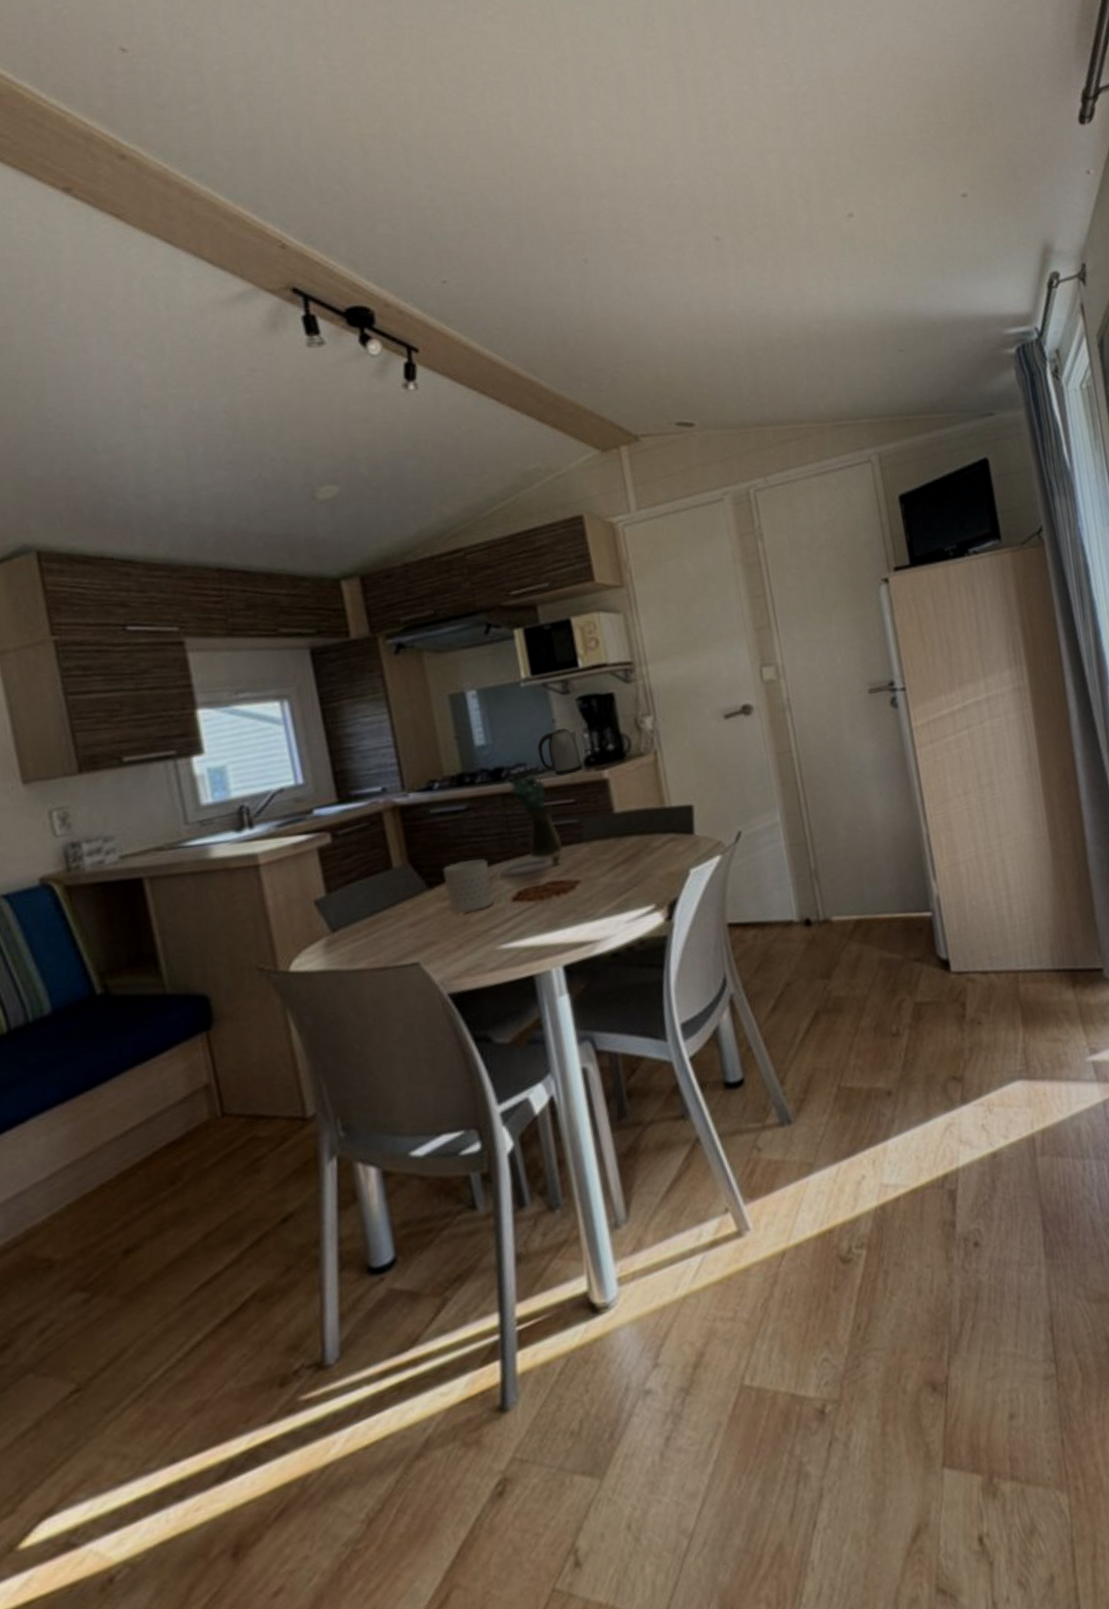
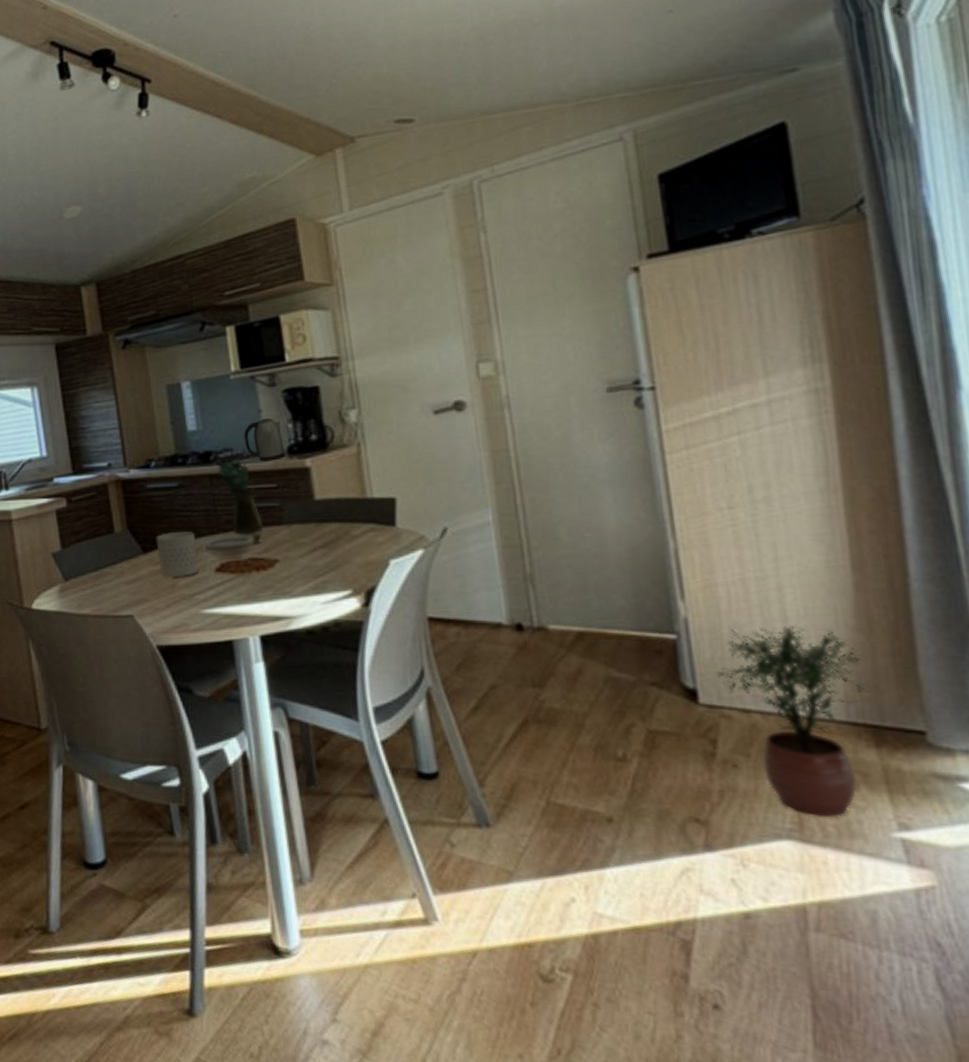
potted plant: none [961,893,1066,1055] -> present [715,626,870,817]

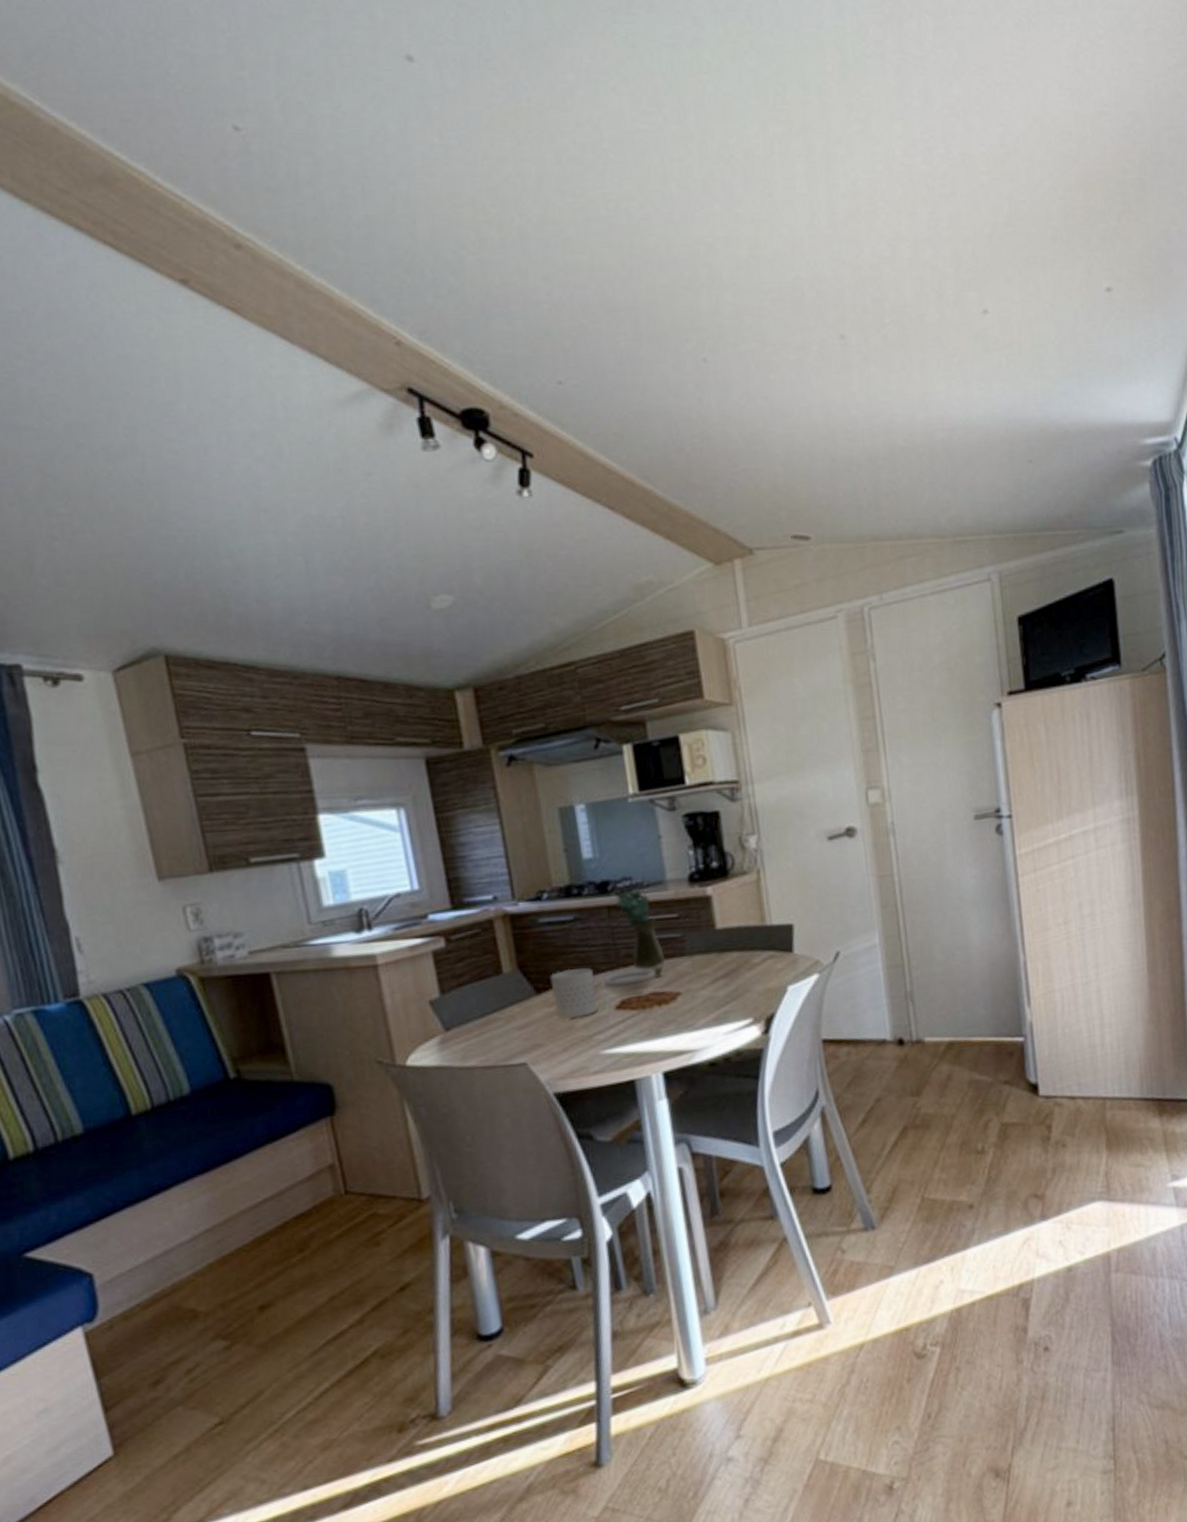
kettle: present [244,418,285,462] -> none [643,844,686,891]
potted plant: present [715,626,870,817] -> none [1052,1022,1157,1178]

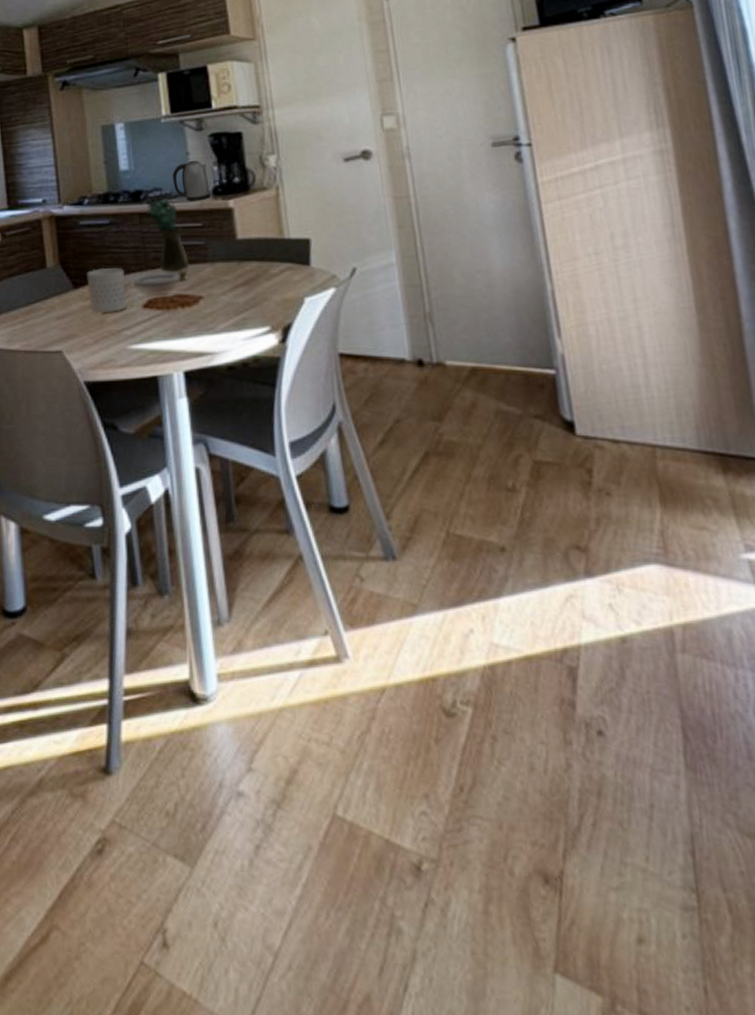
kettle: none [643,844,686,891] -> present [172,160,210,202]

